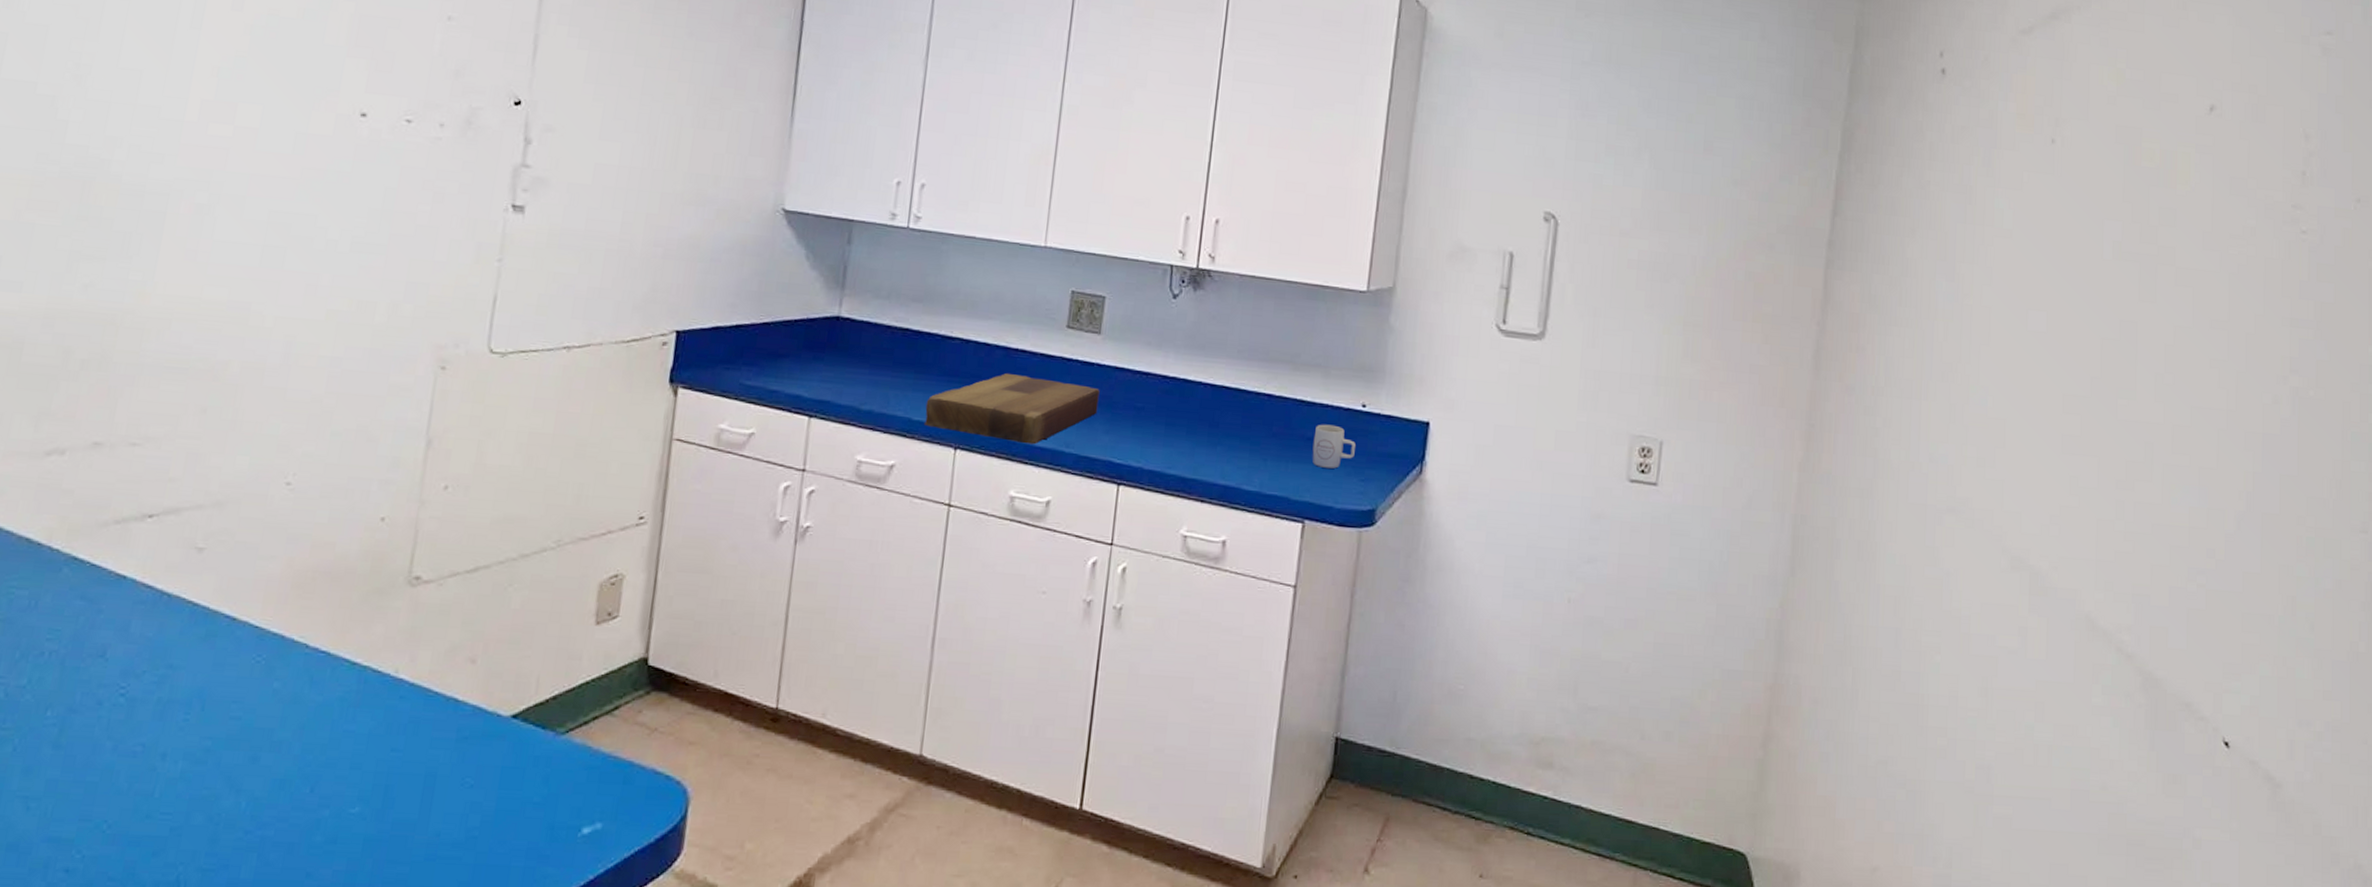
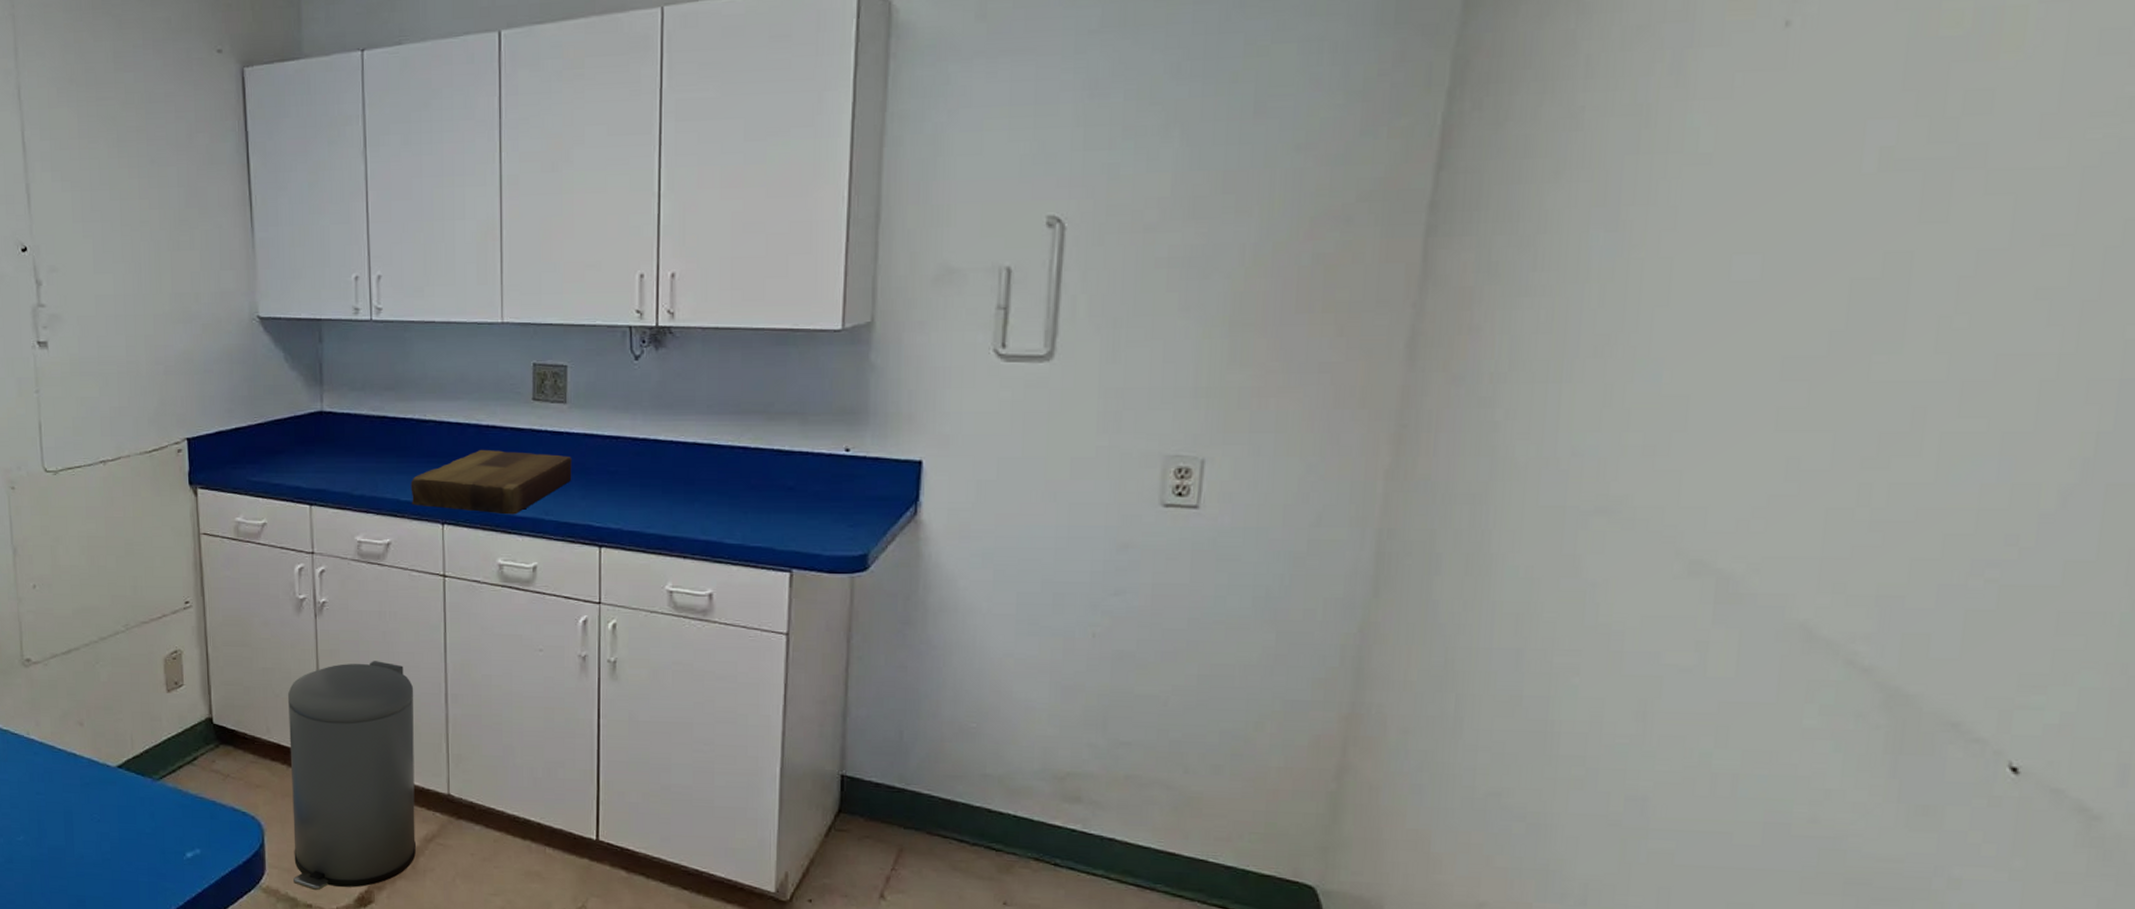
pedal bin: none [716,596,898,875] -> present [287,661,416,891]
mug: present [1312,424,1357,469] -> none [795,472,842,516]

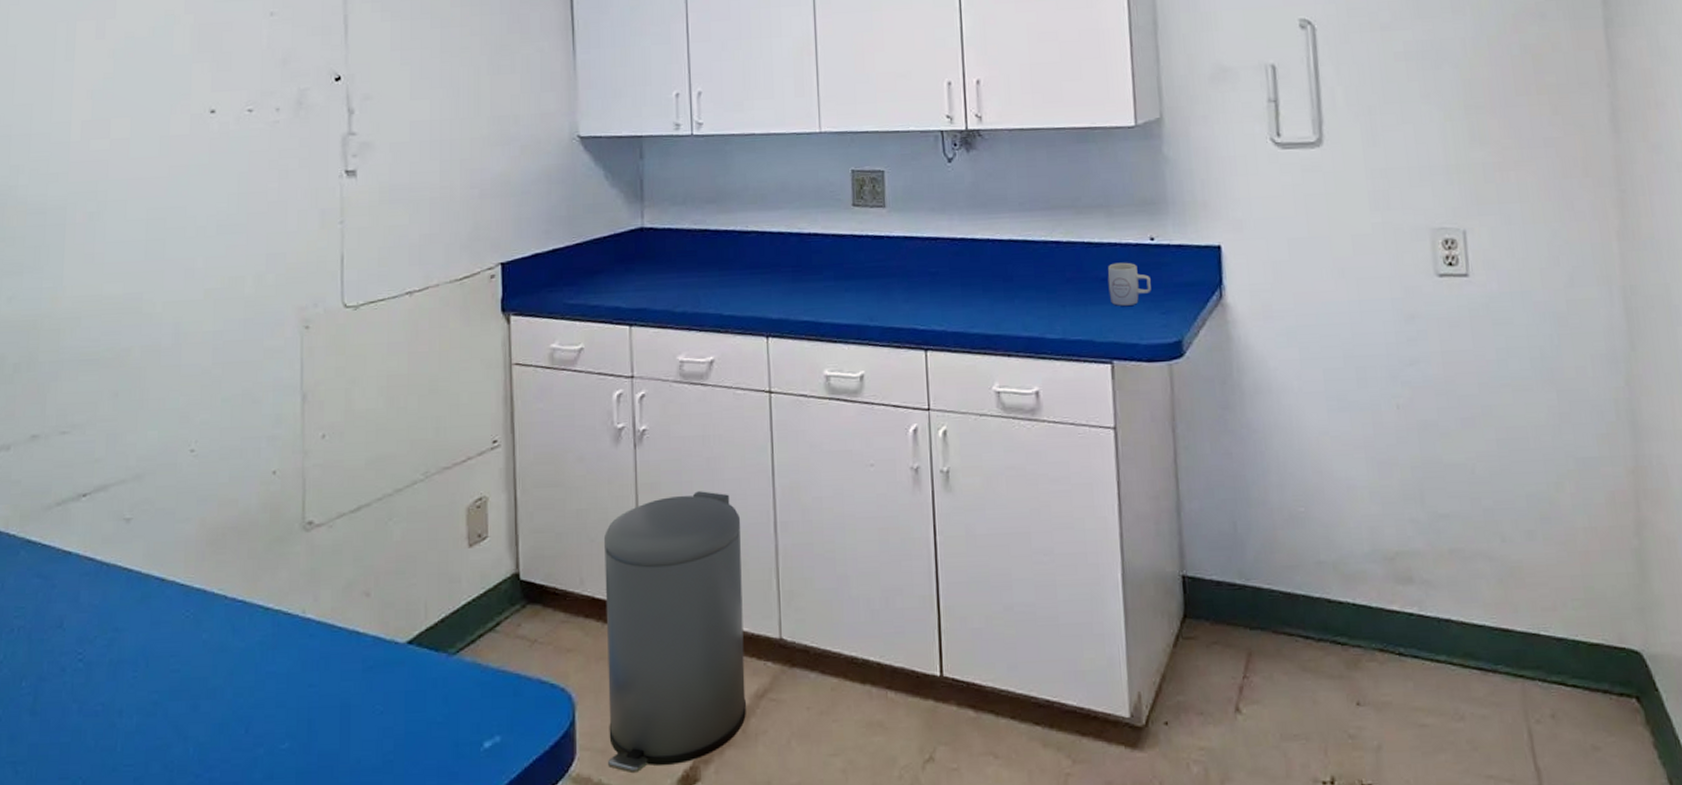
cutting board: present [410,449,572,515] -> none [734,257,895,324]
mug: none [795,472,842,516] -> present [1107,262,1152,306]

